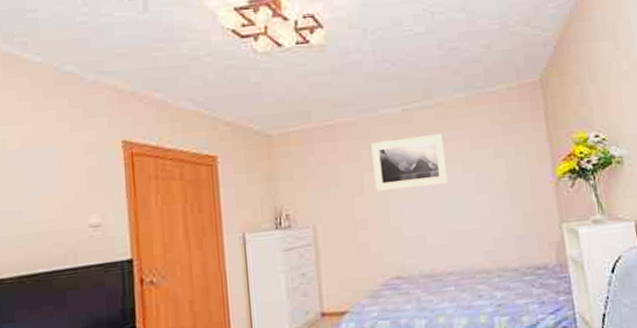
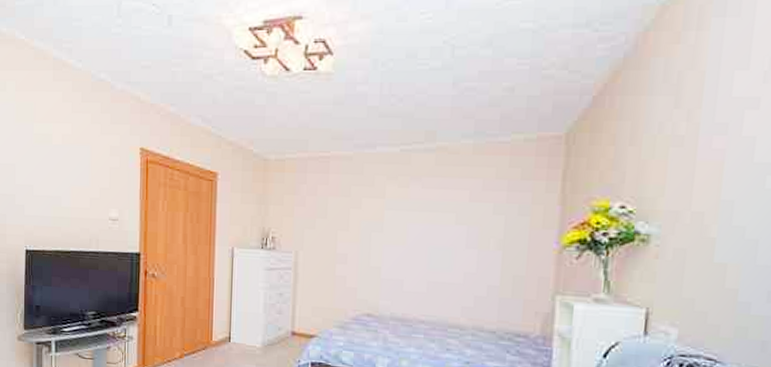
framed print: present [371,134,449,192] -> none [360,179,440,233]

